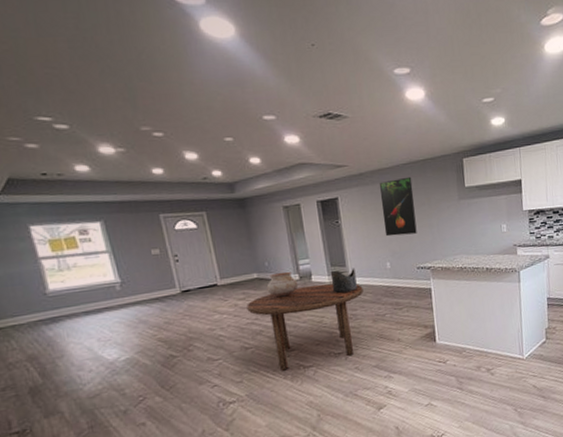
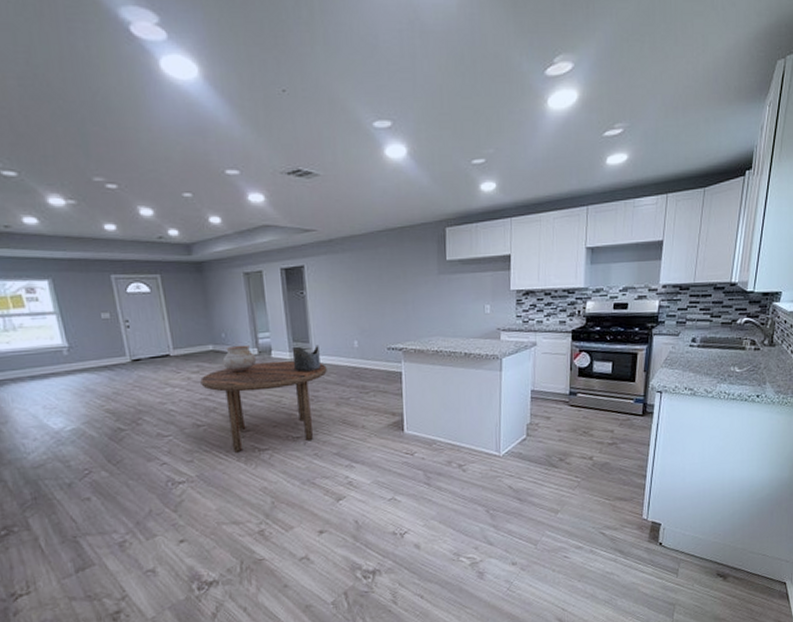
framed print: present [380,176,417,237] -> none [351,245,390,312]

